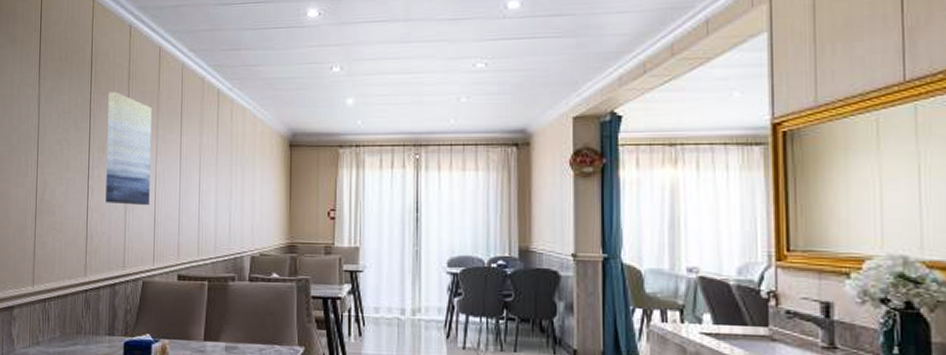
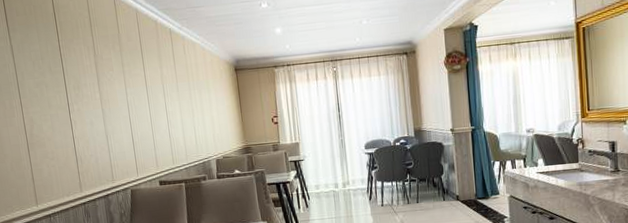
wall art: present [106,91,152,205] -> none [74,37,126,131]

